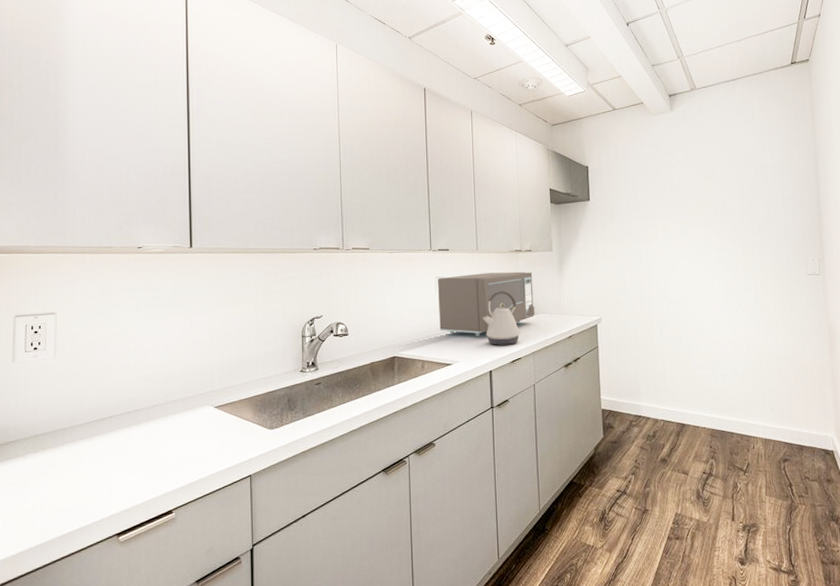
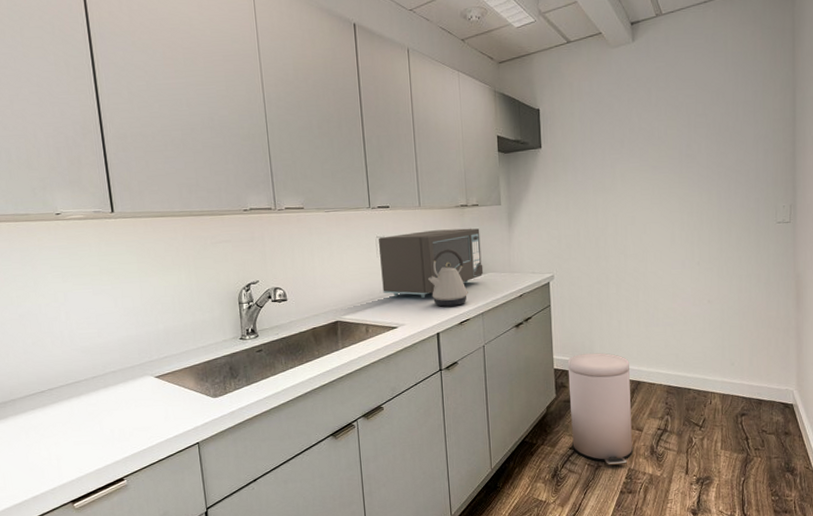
pedal bin: none [614,394,680,509] -> present [567,353,634,465]

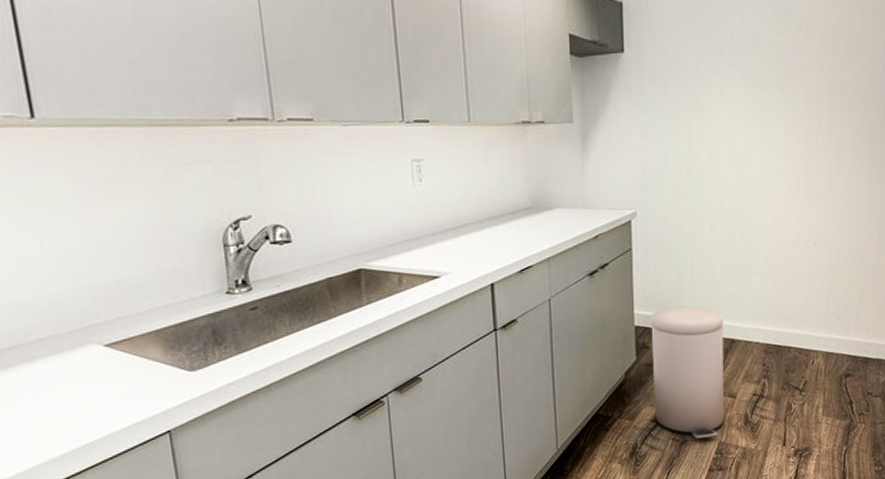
microwave: present [378,228,484,299] -> none [414,151,550,241]
kettle: present [428,248,468,308] -> none [480,177,531,252]

